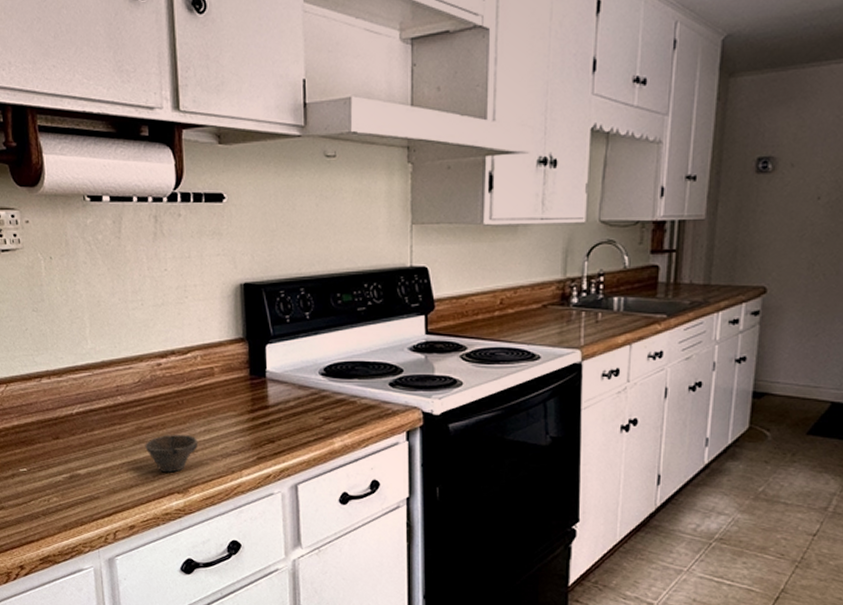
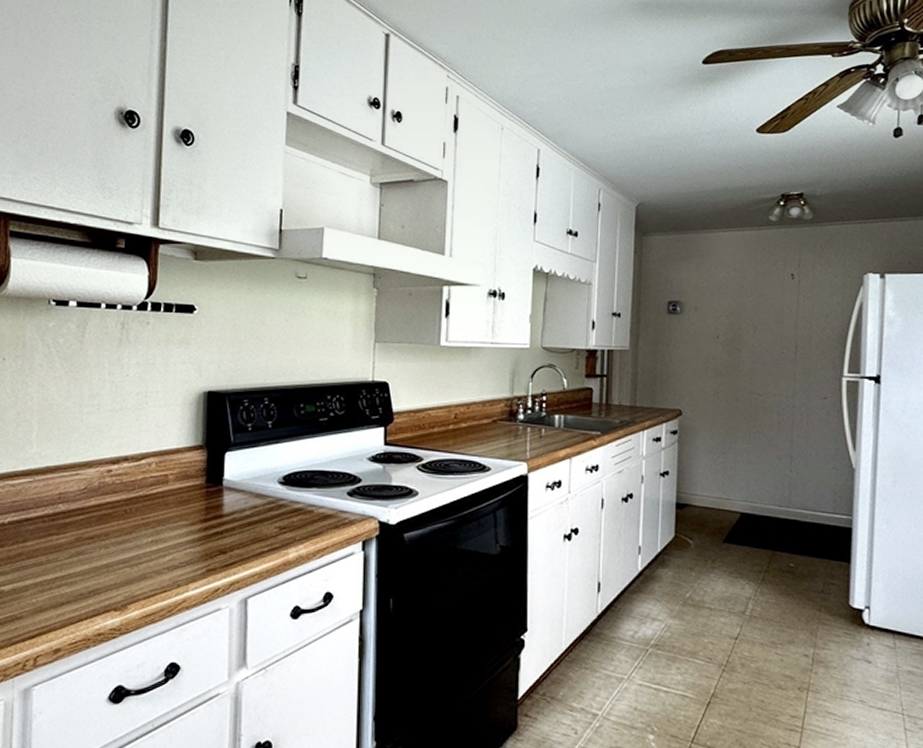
cup: present [145,435,198,473] -> none [83,546,144,588]

